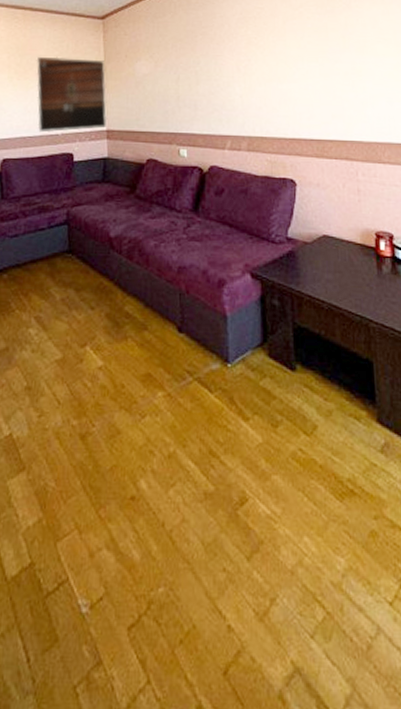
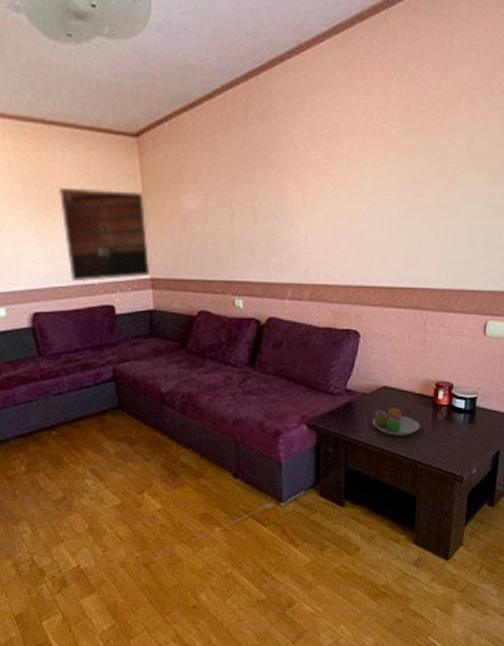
fruit bowl: none [316,258,366,289] -> present [372,407,420,436]

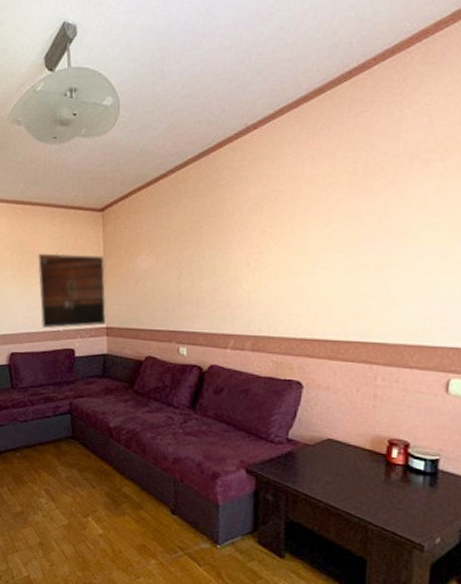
fruit bowl: present [372,407,420,436] -> none [316,461,371,493]

